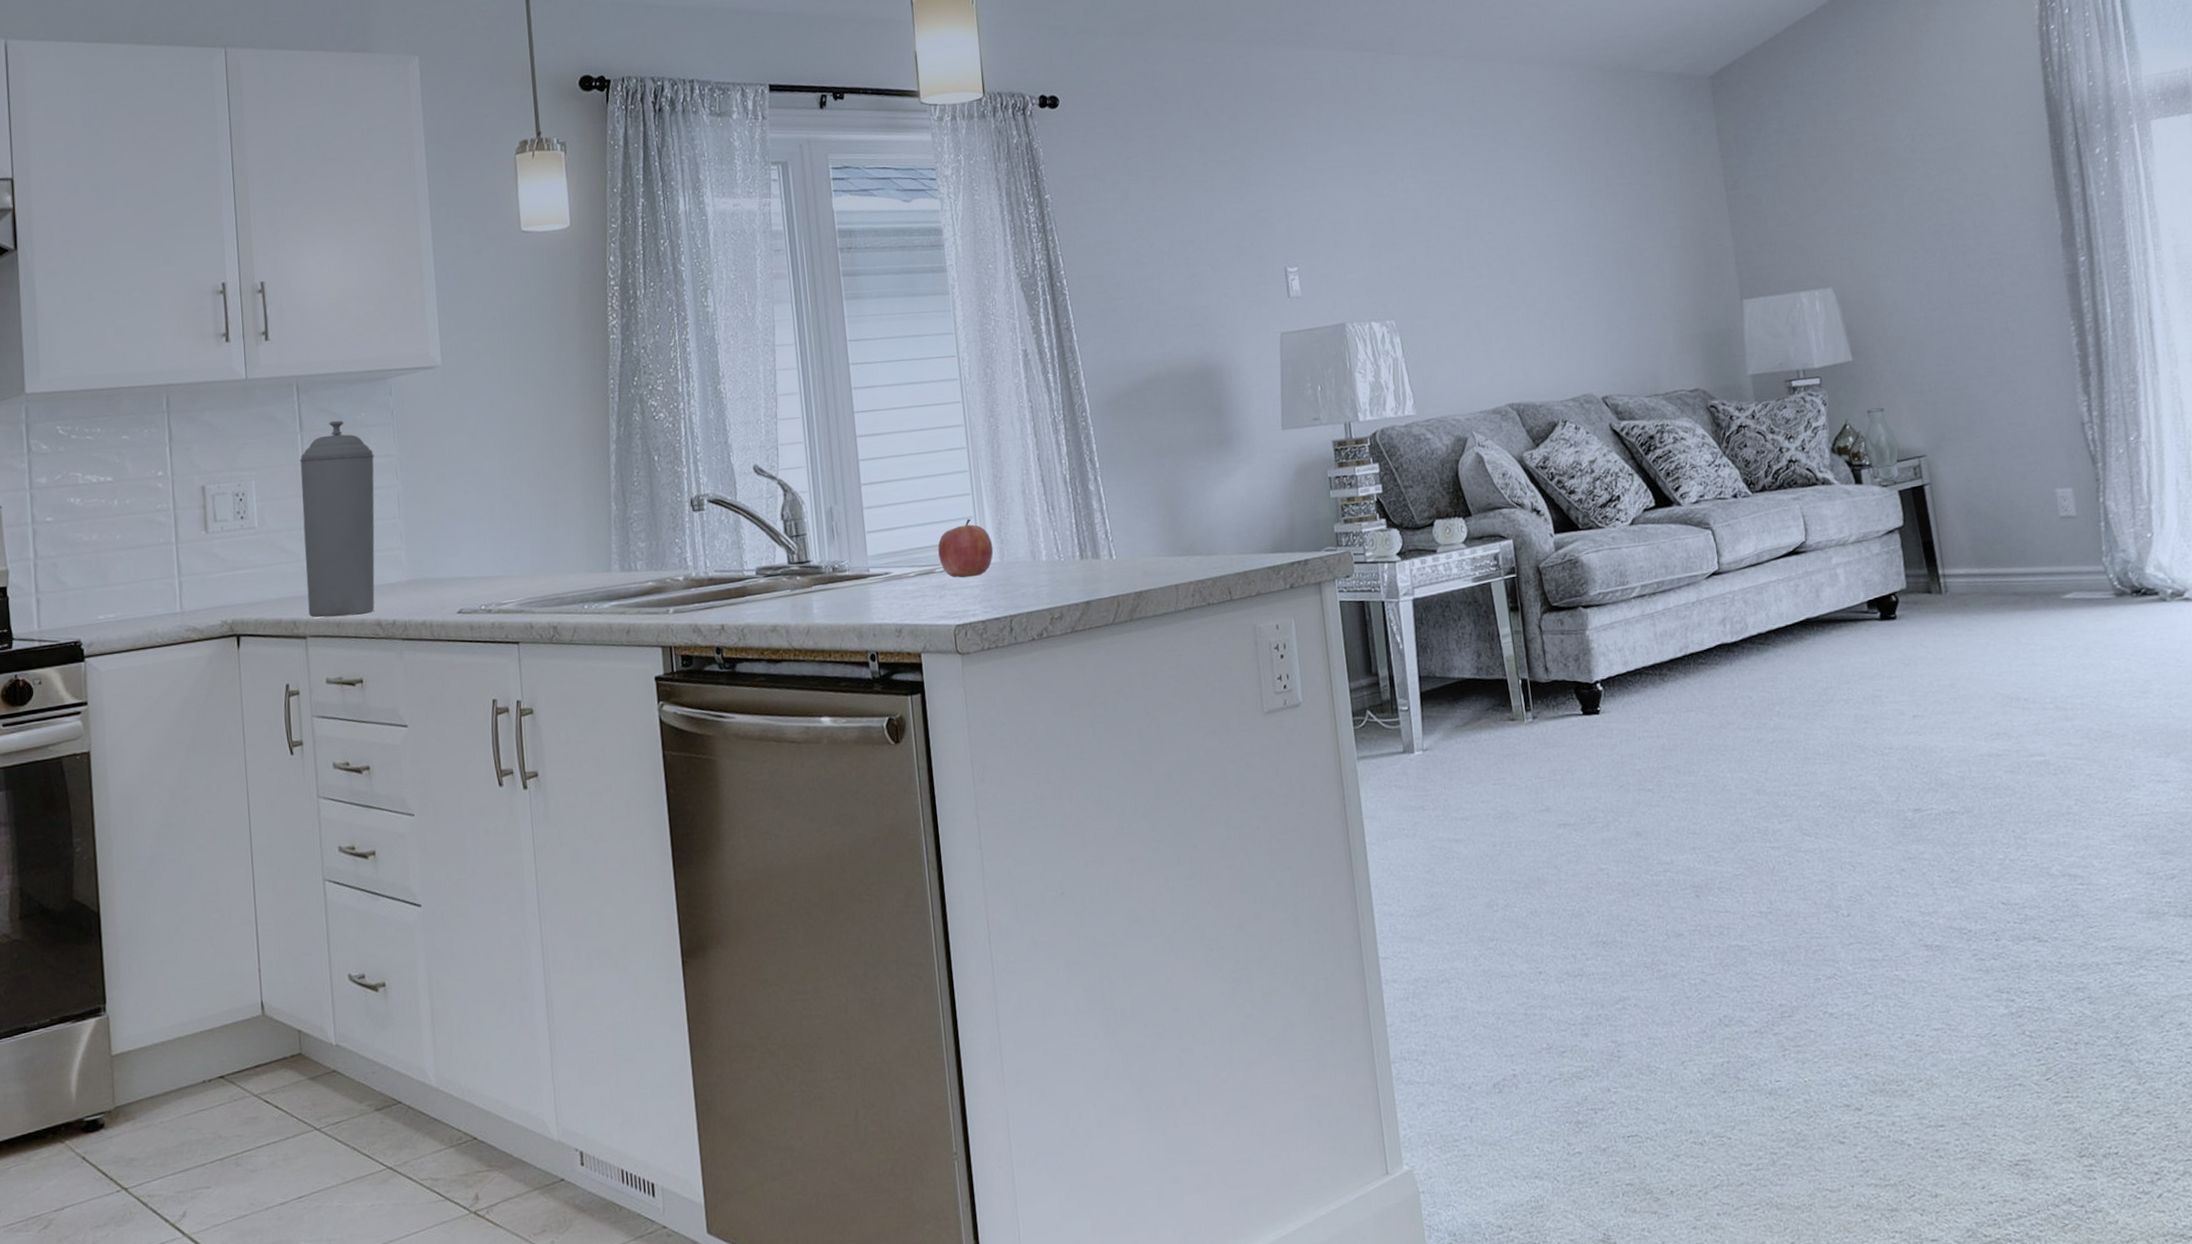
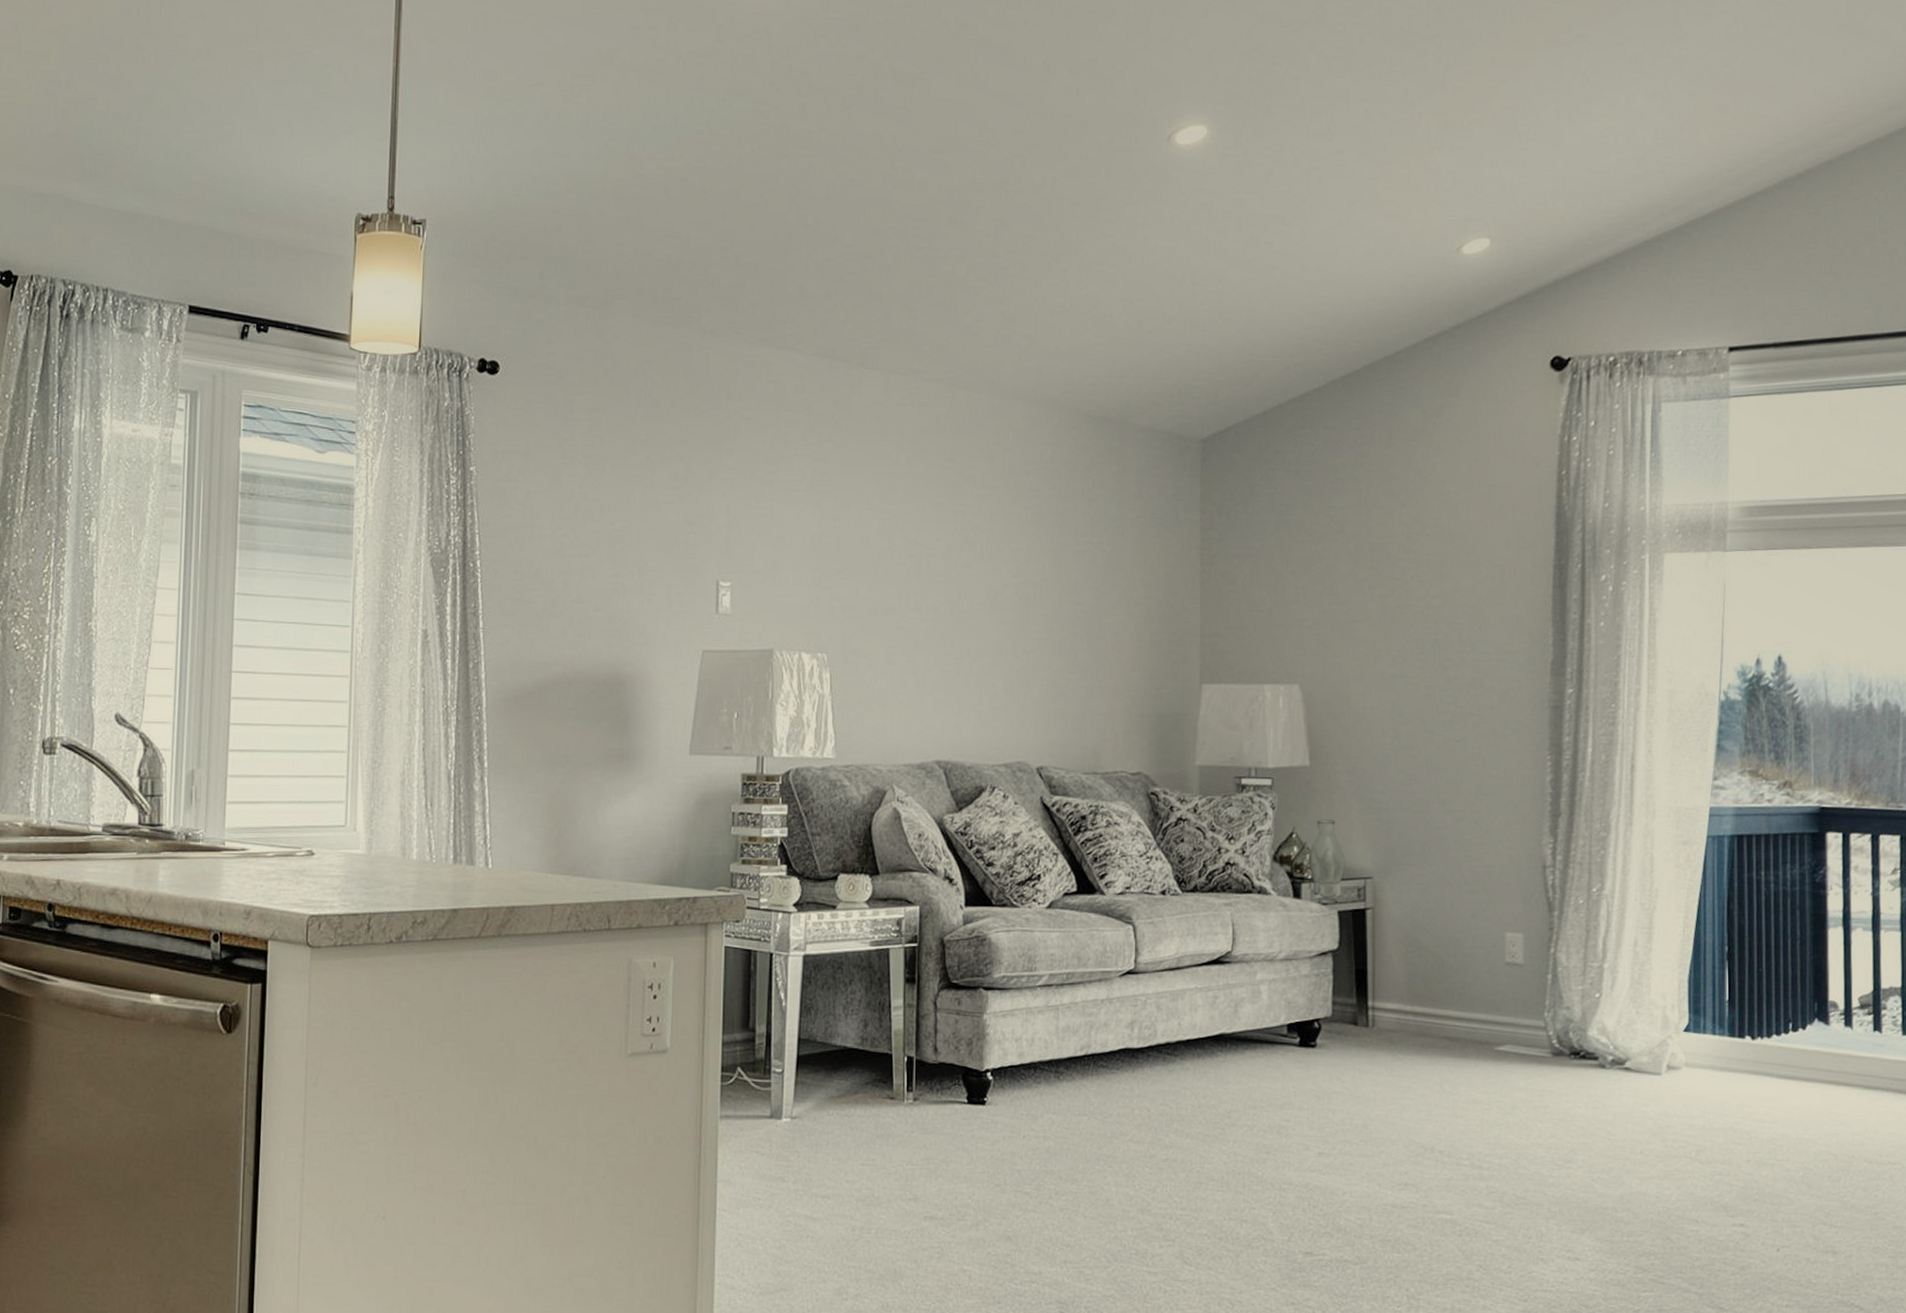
fruit: present [938,519,994,579] -> none [302,803,362,867]

